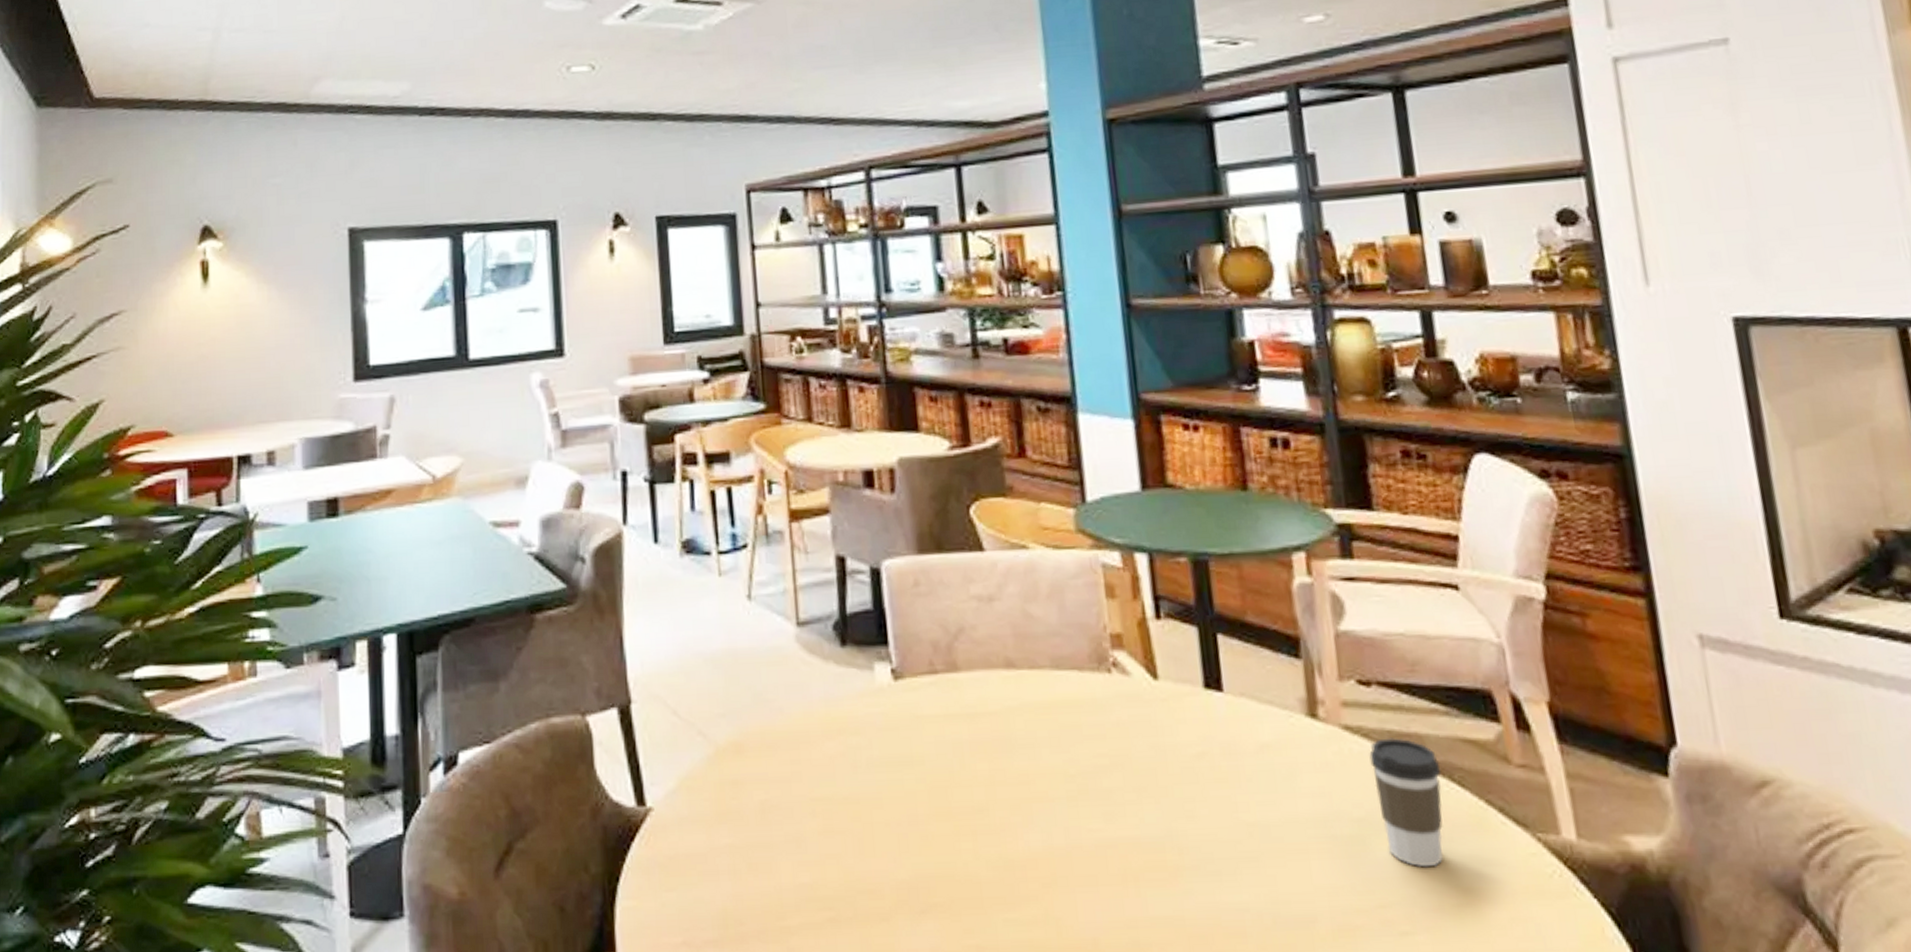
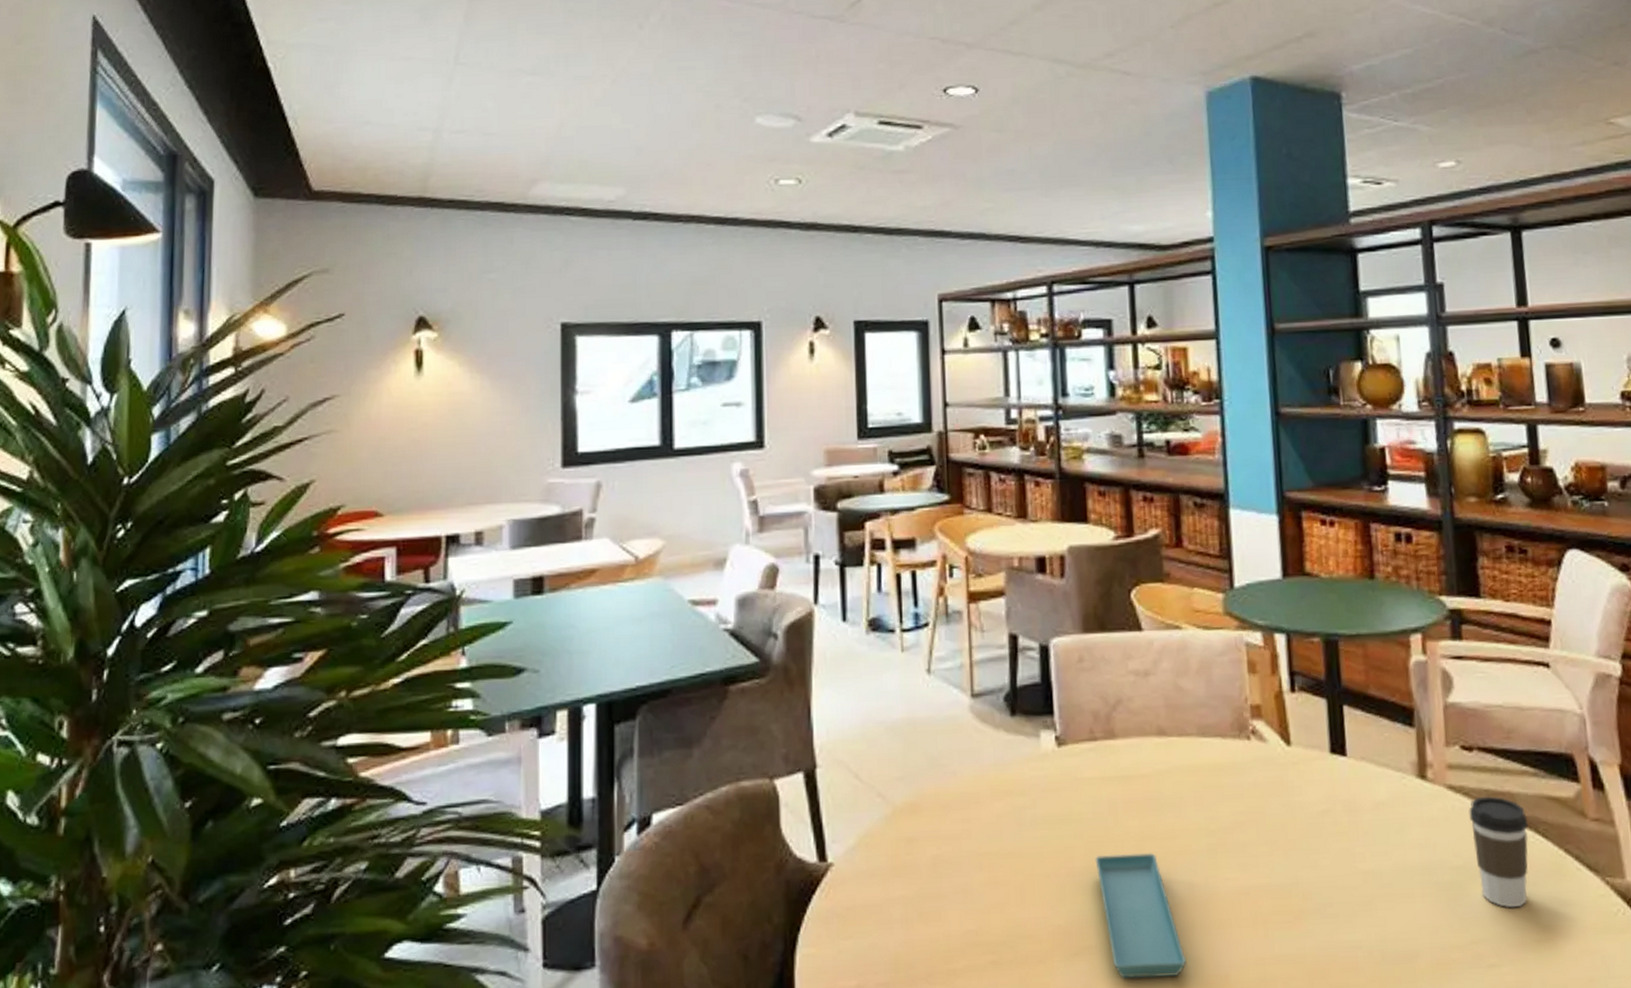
saucer: none [940,800,1048,941] -> present [1095,853,1187,979]

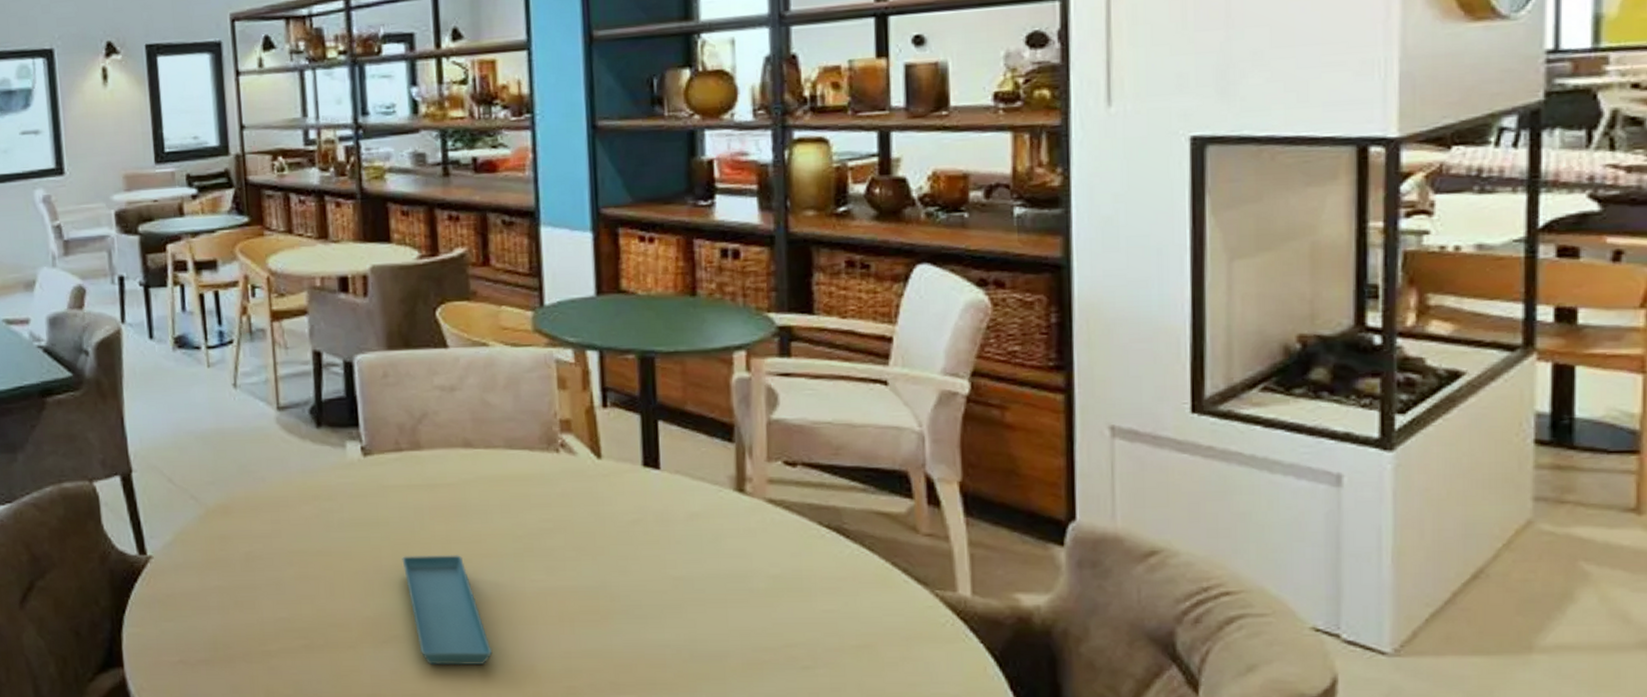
coffee cup: present [1469,796,1529,908] -> none [789,510,854,616]

